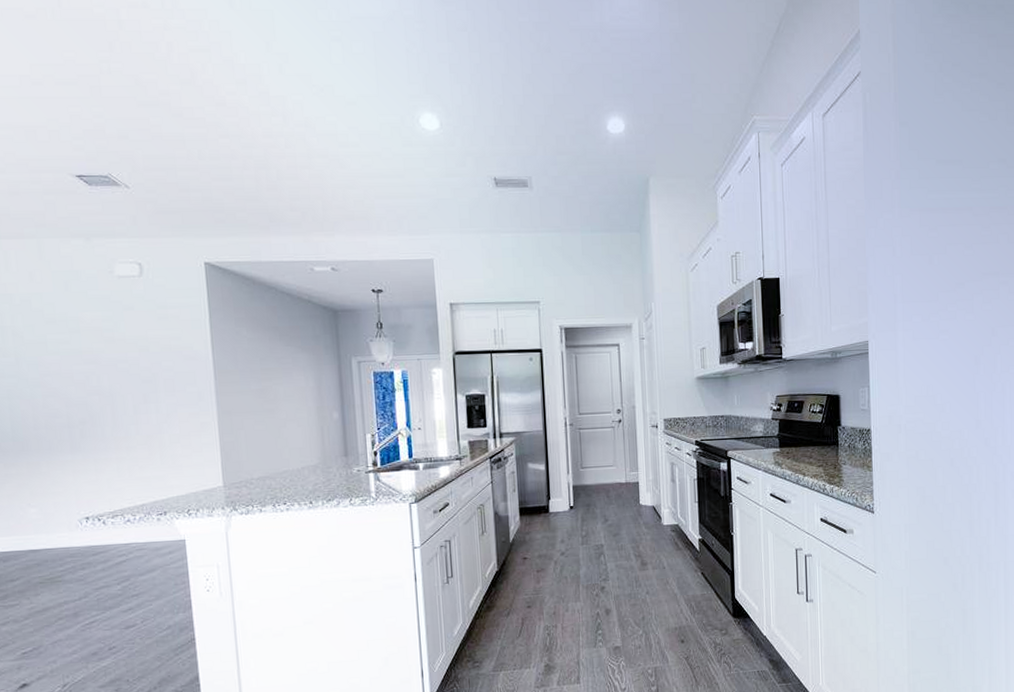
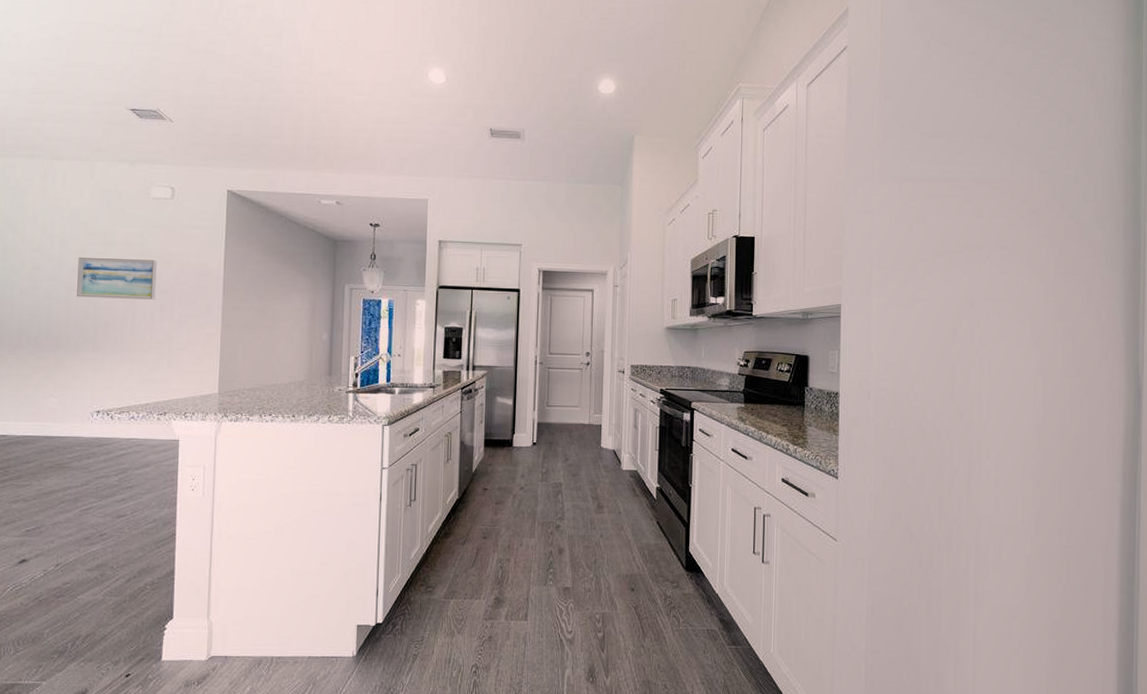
wall art: none [38,346,137,394] -> present [77,257,157,300]

